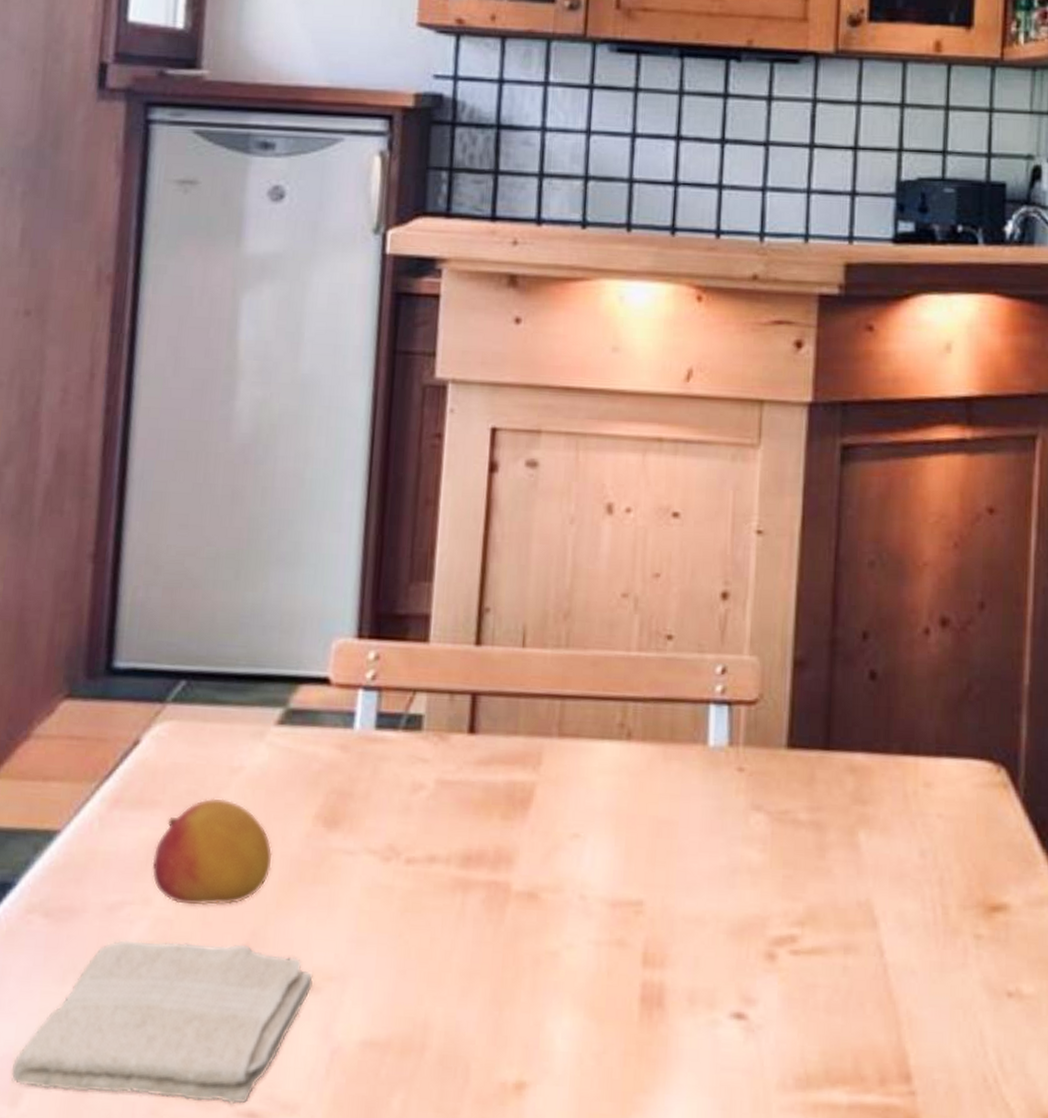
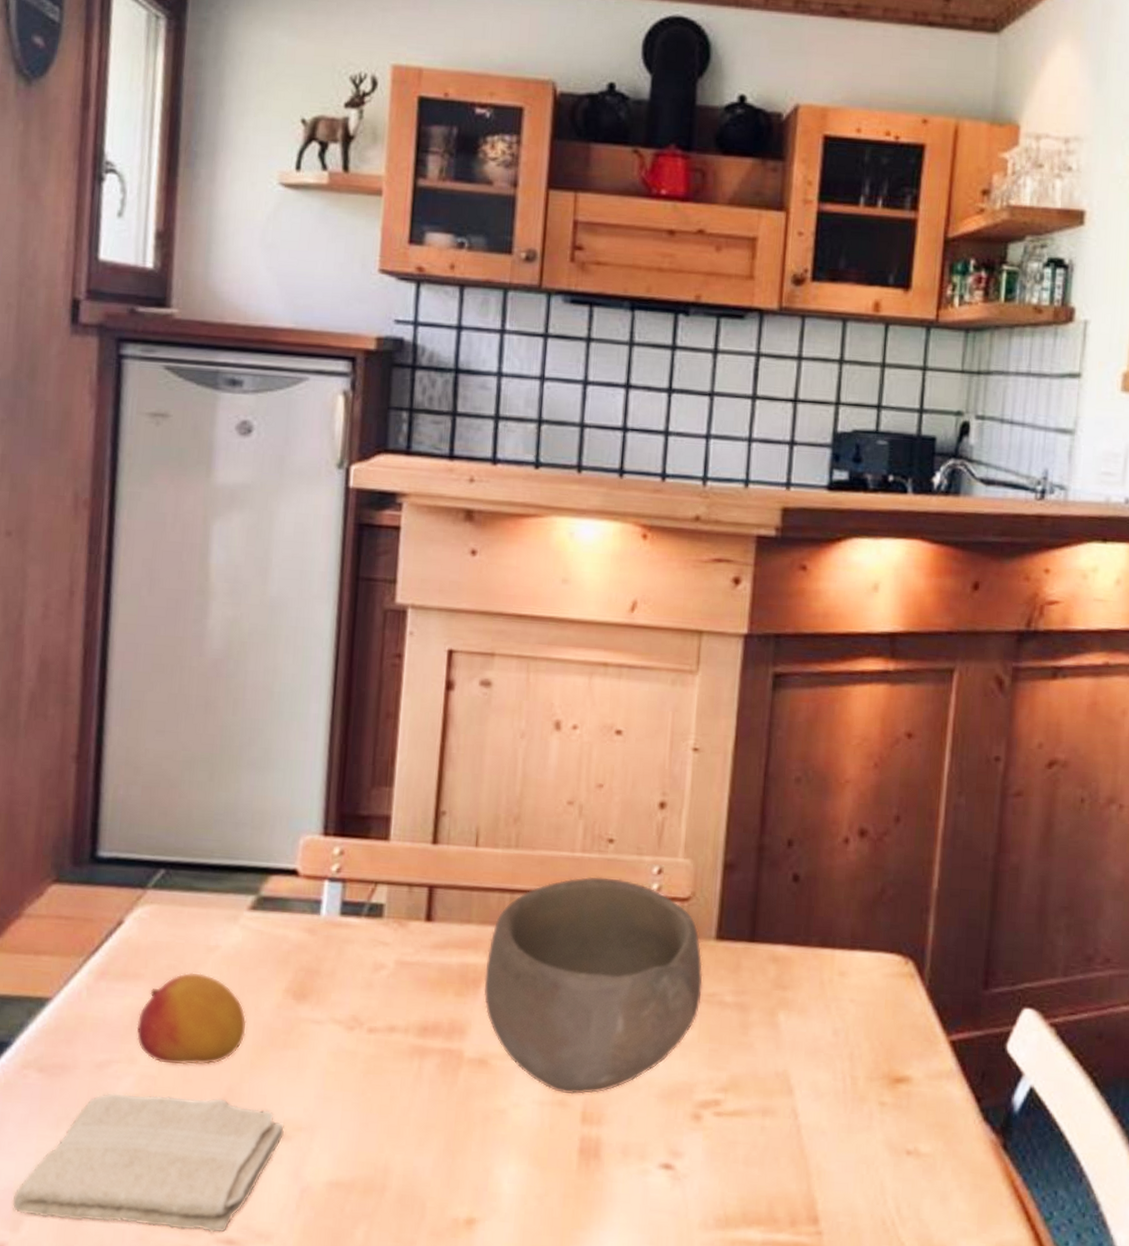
bowl: none [532,678,774,933] -> present [483,876,703,1095]

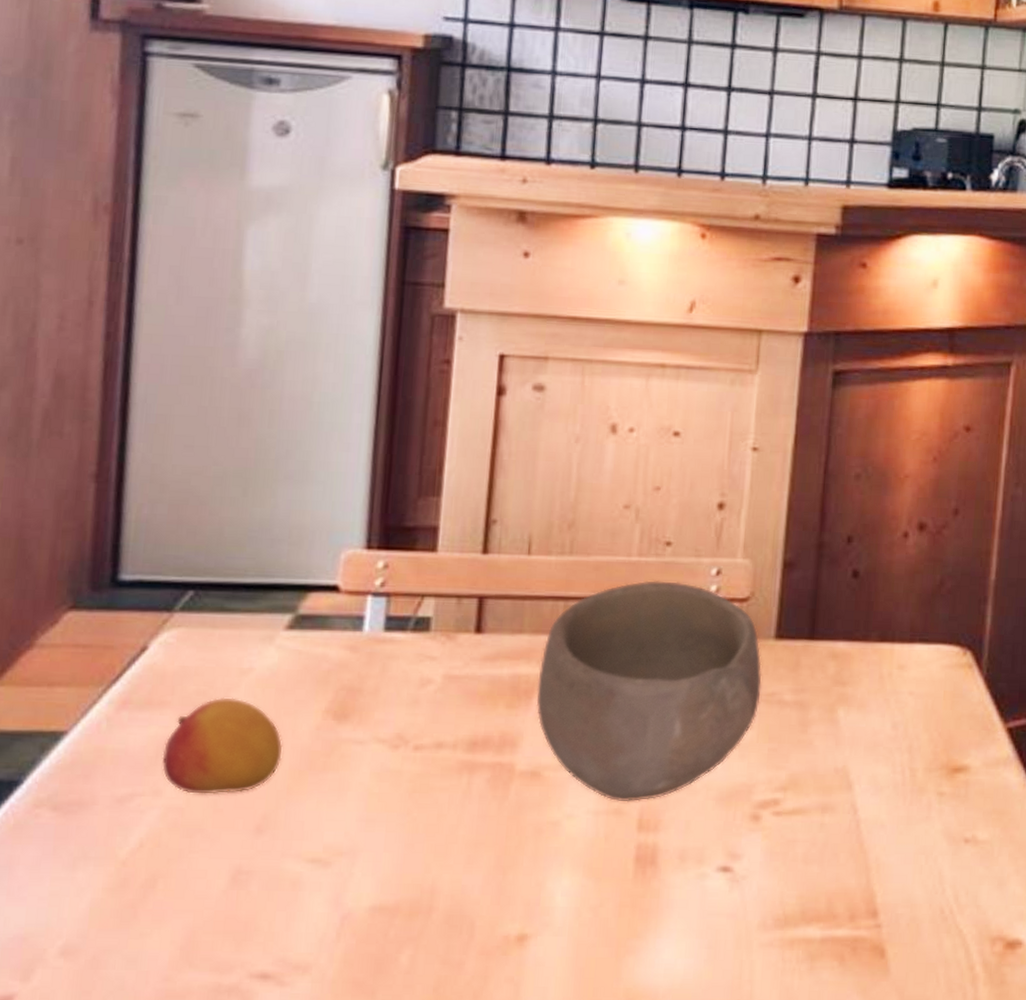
washcloth: present [12,1093,285,1234] -> none [22,827,324,969]

